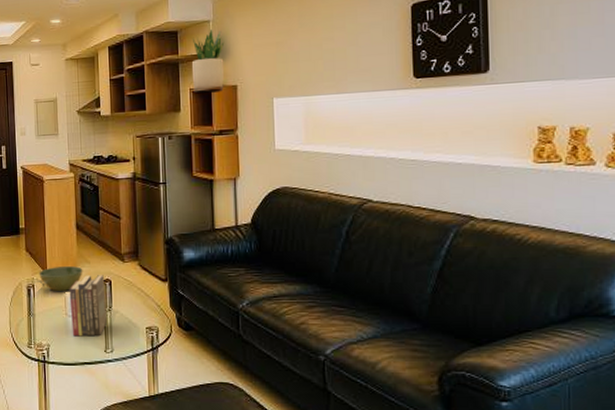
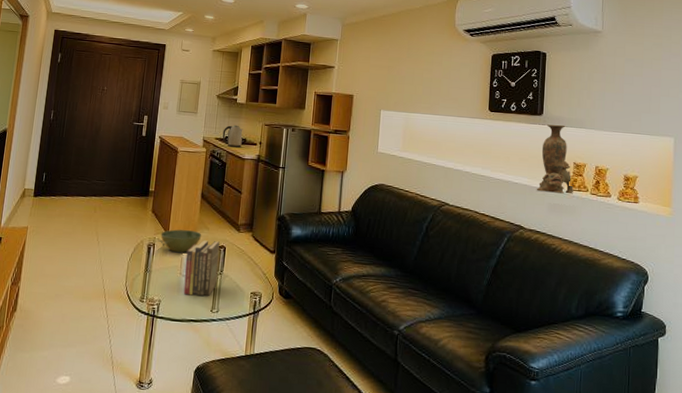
kettle: none [89,141,113,168] -> present [222,124,243,148]
planter: present [191,30,225,94] -> none [317,47,348,99]
vase with dog figurine: none [488,80,542,170] -> present [536,124,574,194]

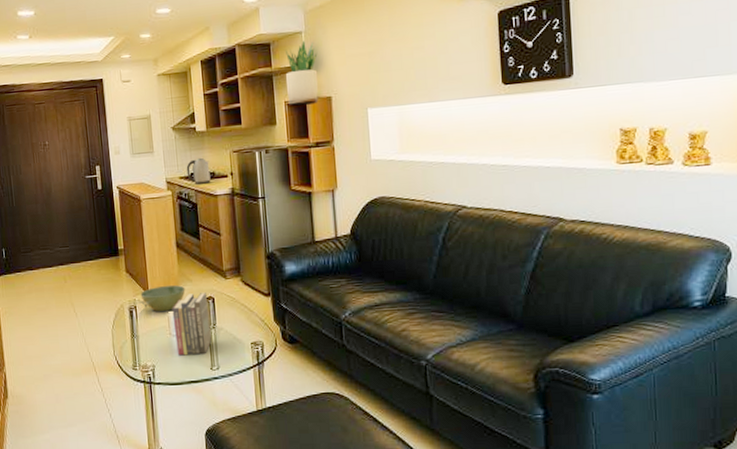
planter: none [317,47,348,99] -> present [285,41,319,107]
vase with dog figurine: present [536,124,574,194] -> none [574,83,624,173]

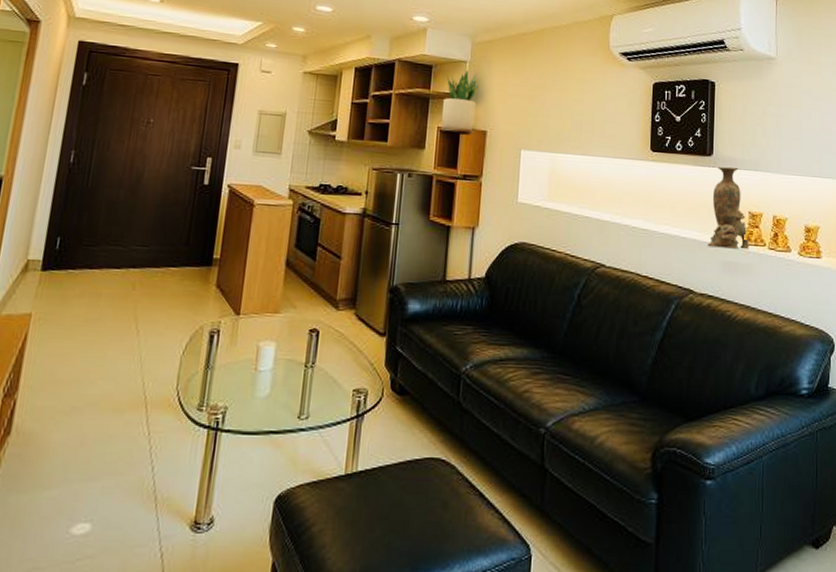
bowl: present [140,285,186,312] -> none [228,309,286,341]
books: present [172,293,212,356] -> none [259,322,311,399]
kettle: present [186,157,211,185] -> none [315,169,344,199]
vase with dog figurine: none [574,83,624,173] -> present [707,166,750,250]

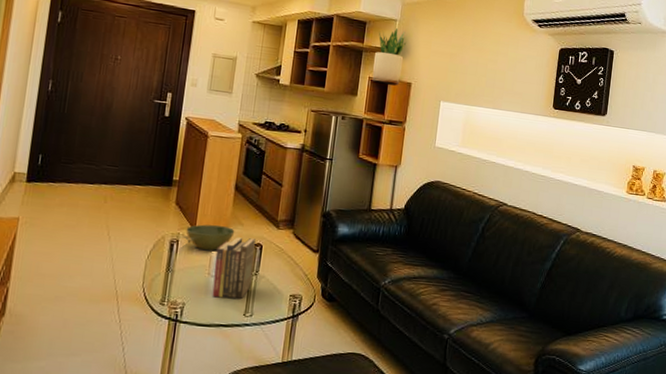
bowl: none [228,309,286,341] -> present [185,224,235,251]
books: none [259,322,311,399] -> present [212,237,256,299]
vase with dog figurine: present [707,166,750,250] -> none [595,125,632,198]

